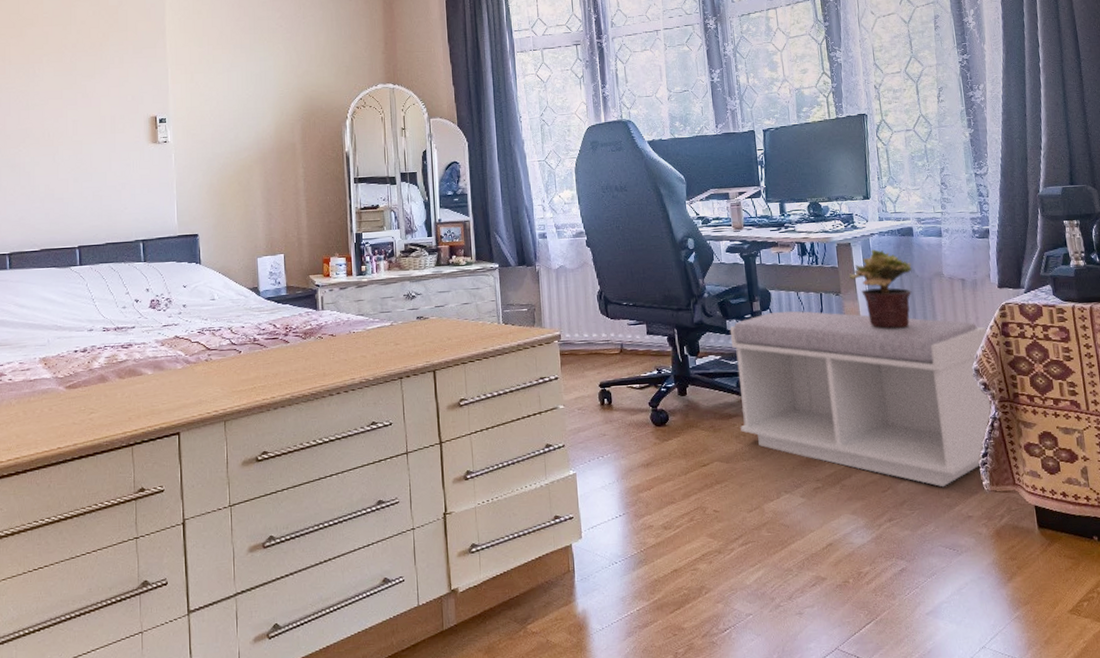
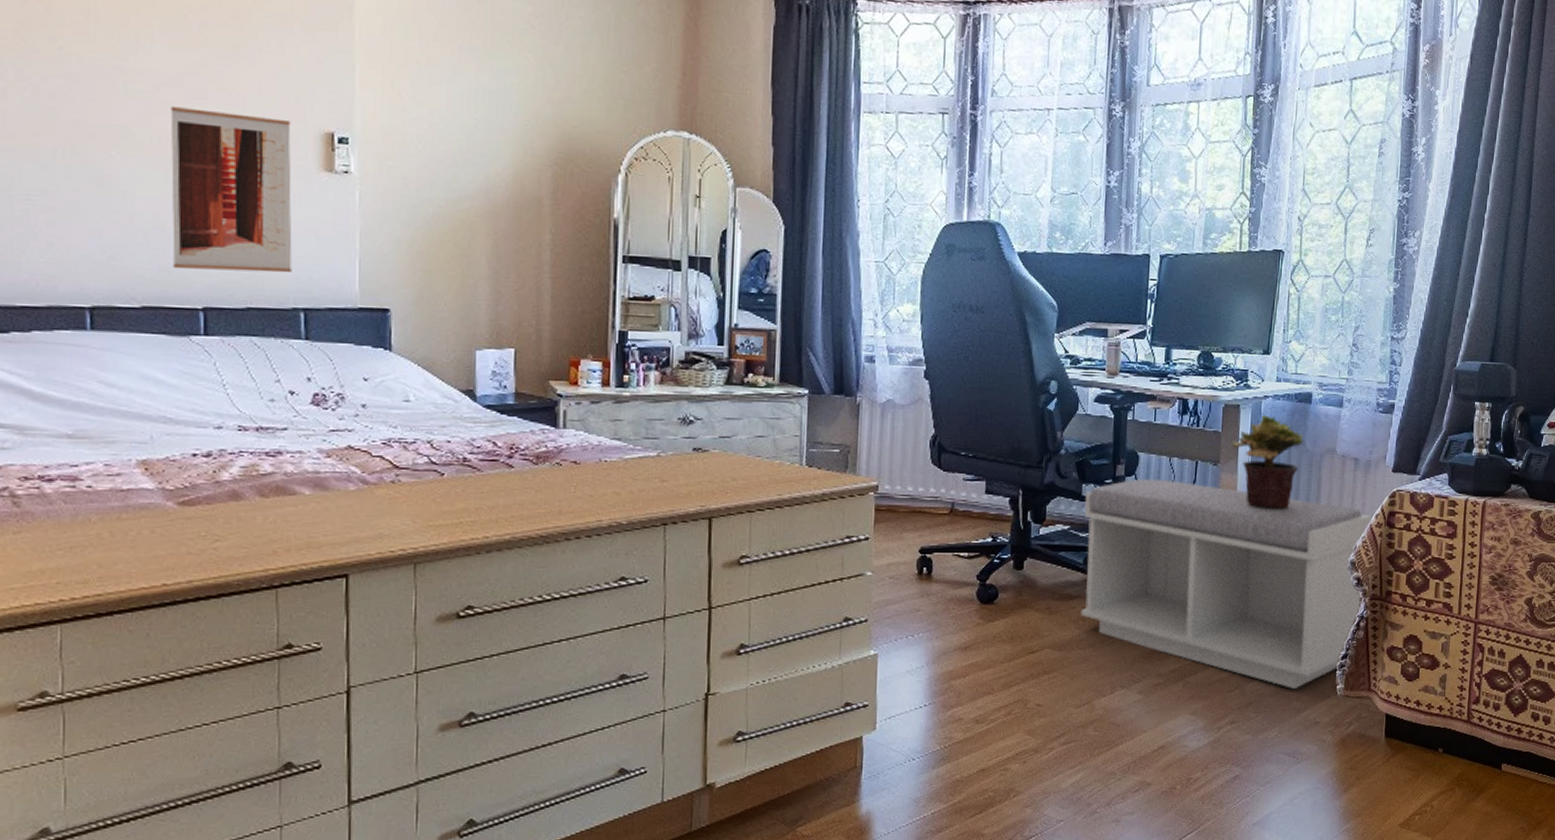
wall art: none [55,111,134,222] -> present [170,106,293,273]

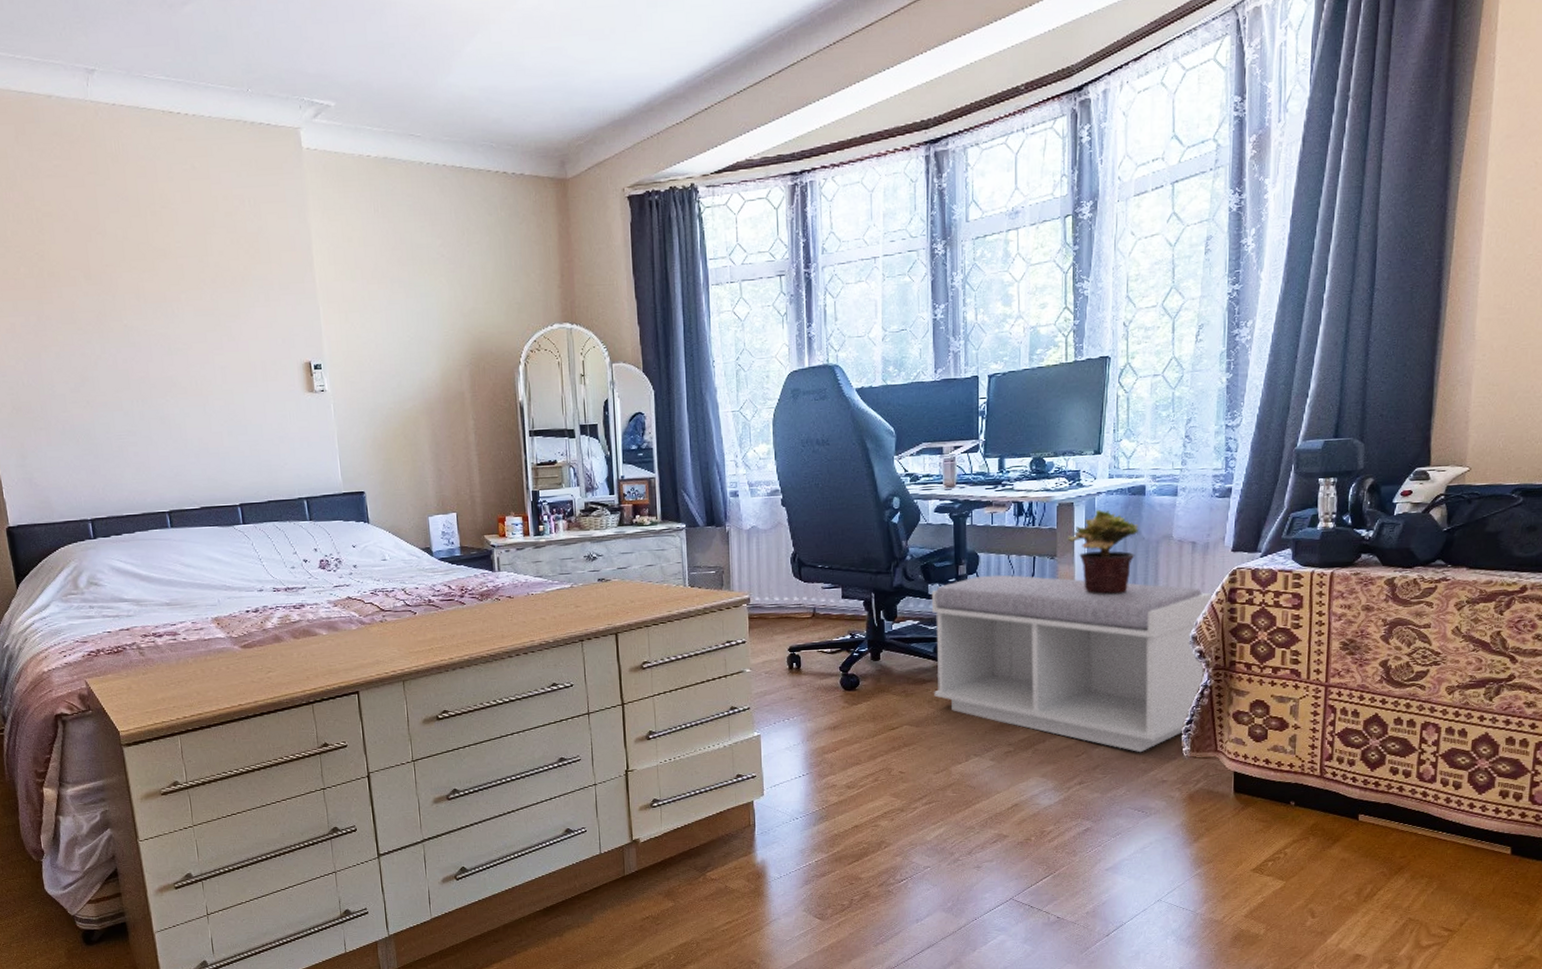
wall art: present [170,106,293,273] -> none [200,356,295,478]

